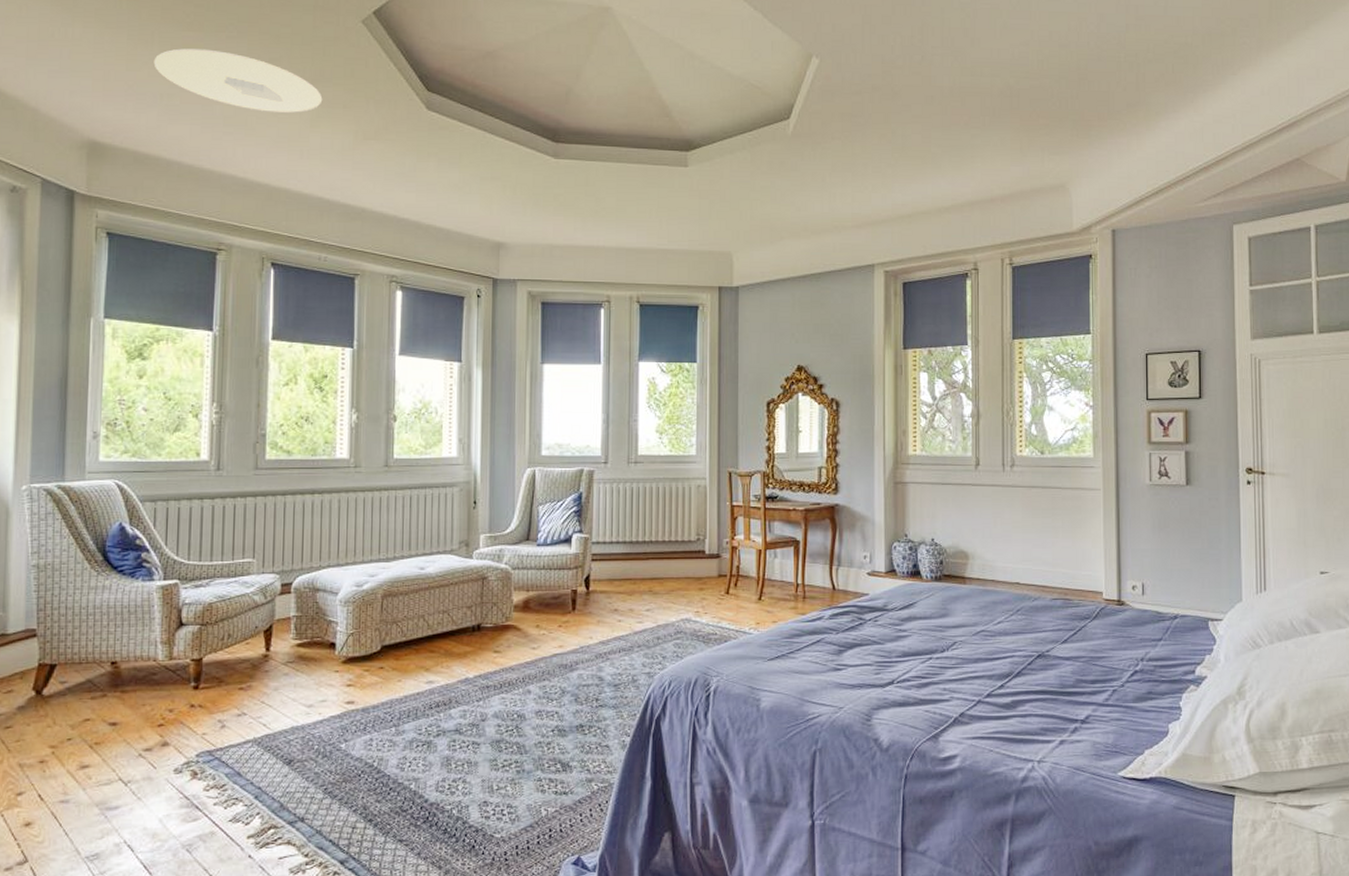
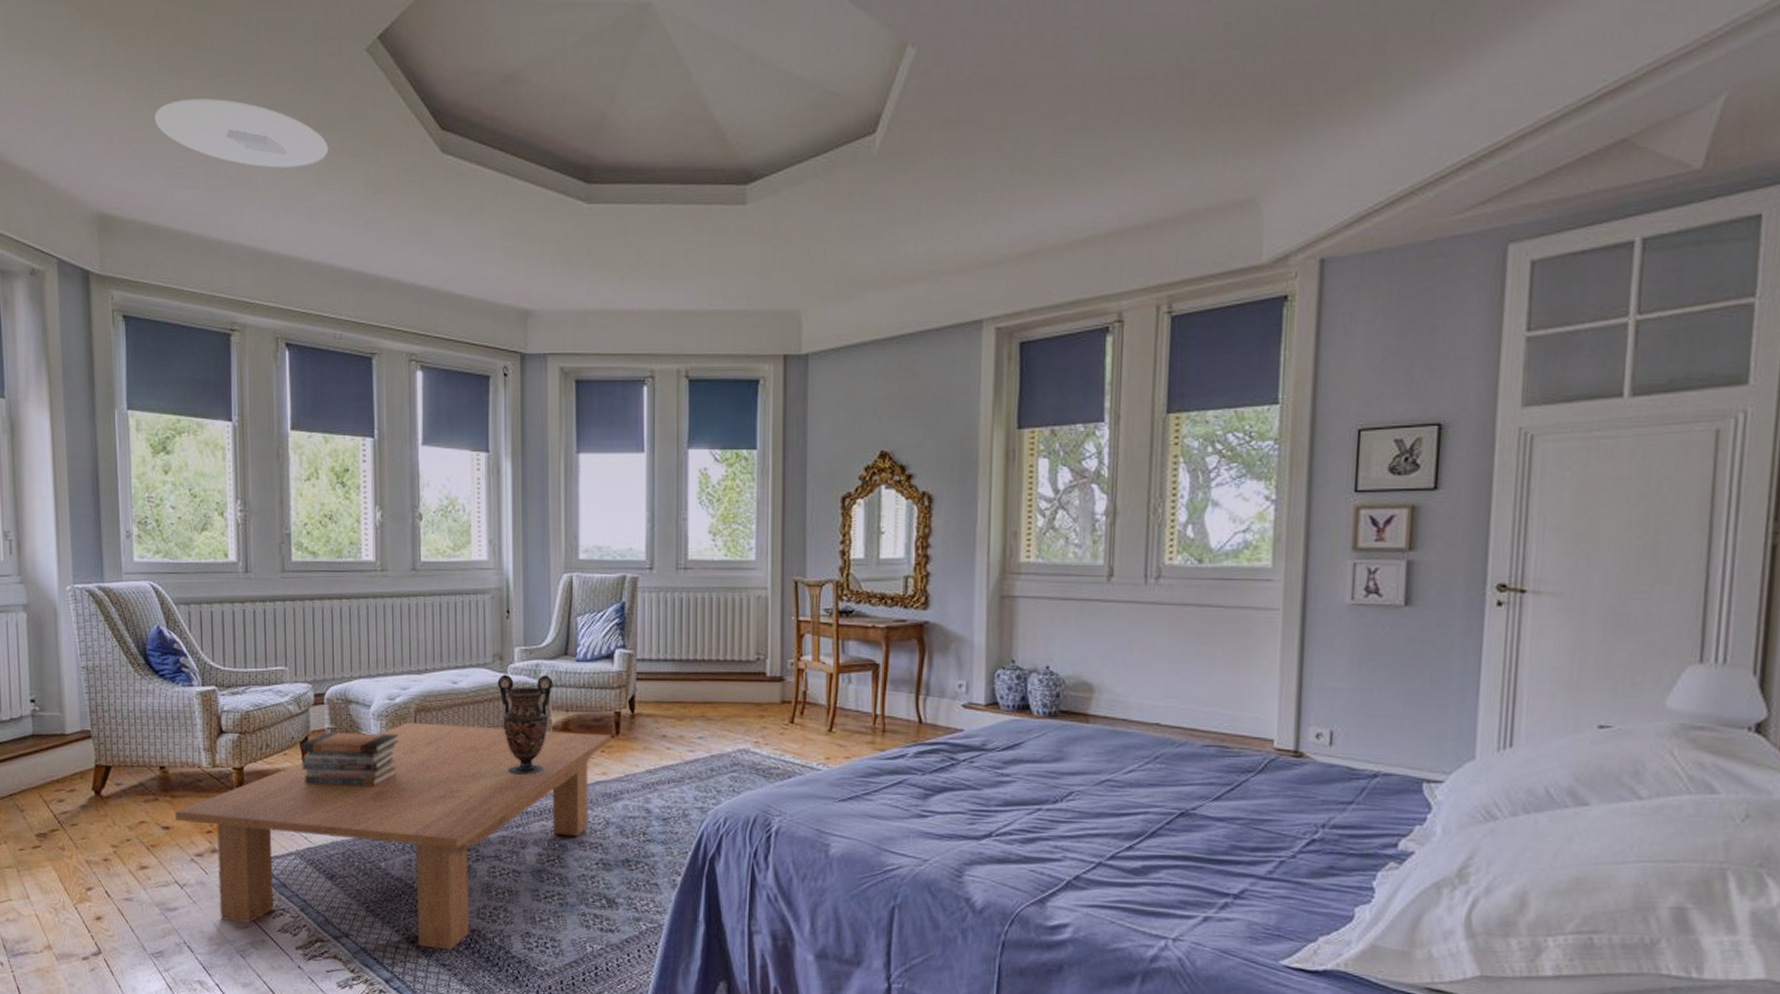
coffee table: none [124,607,568,825] -> present [175,722,611,950]
book stack: none [264,619,365,671] -> present [301,732,399,787]
vase: none [462,559,515,652] -> present [497,674,553,775]

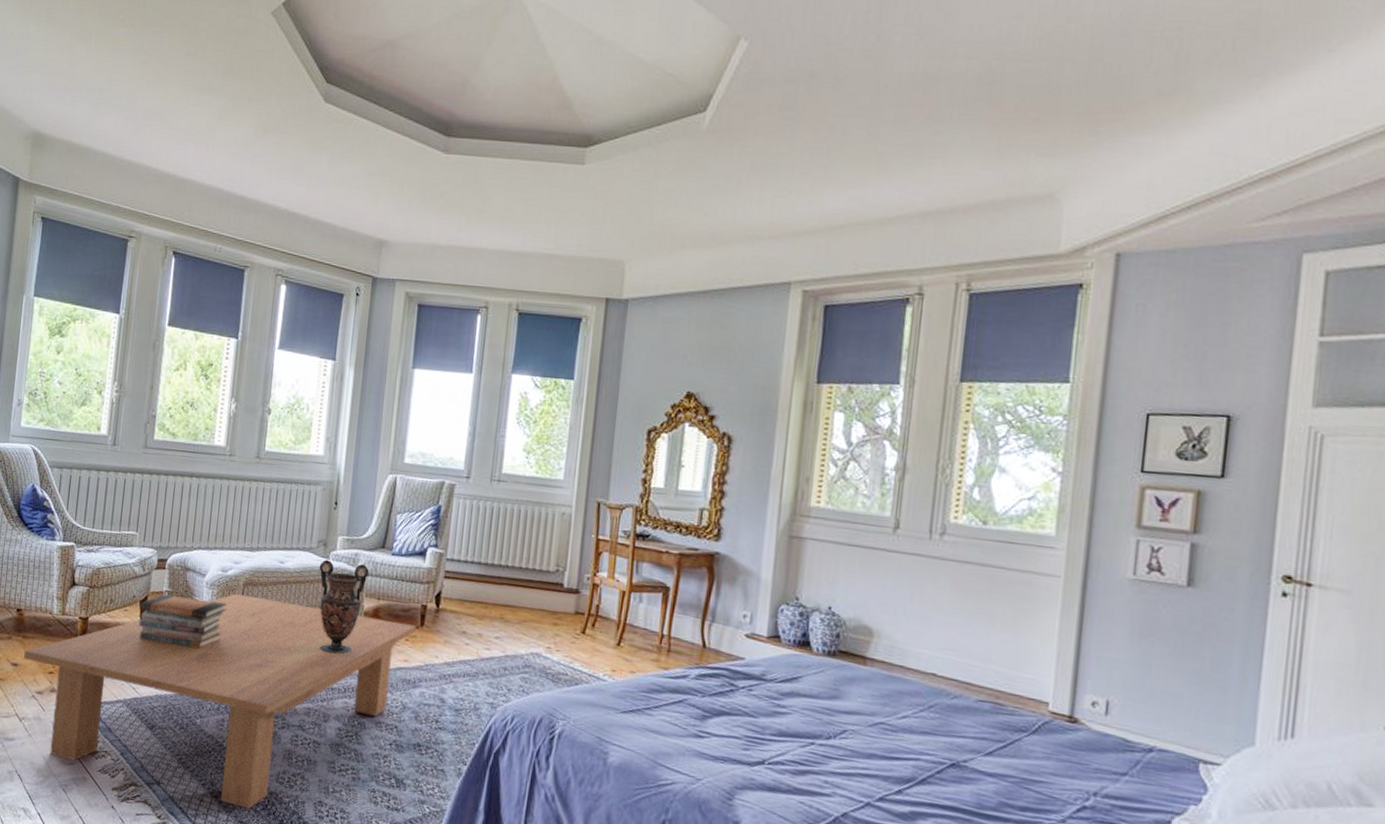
ceiling light: present [154,98,329,169] -> none [90,44,231,106]

